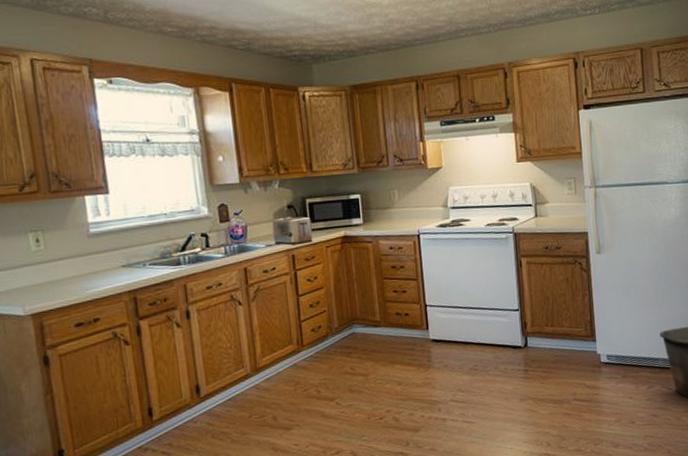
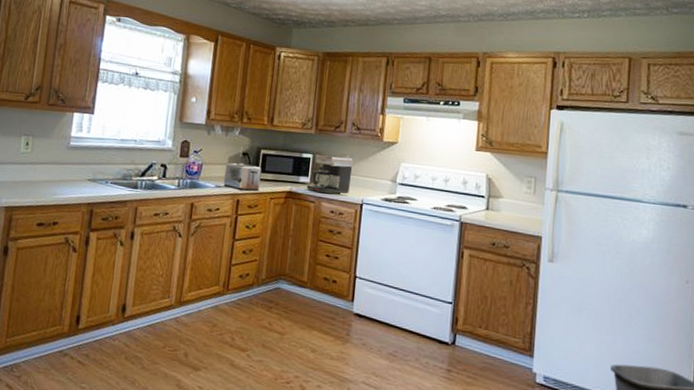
coffee maker: none [360,190,404,232] -> present [306,154,353,195]

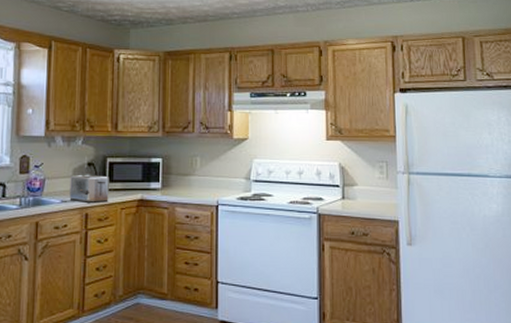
coffee maker: present [306,154,353,195] -> none [158,157,205,198]

